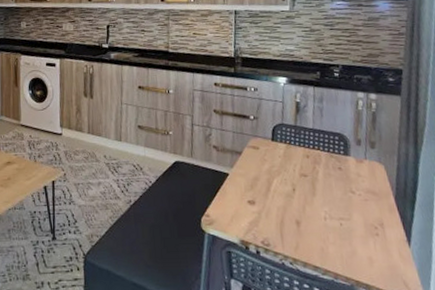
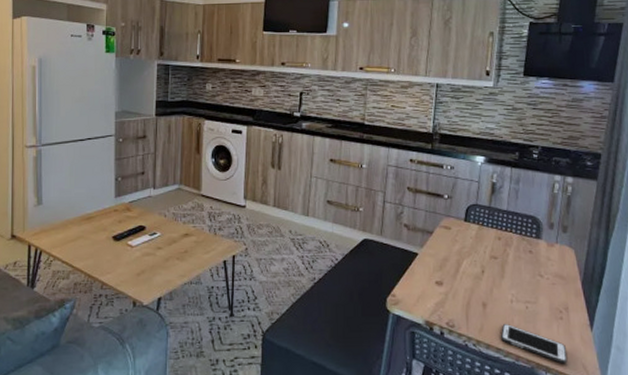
cell phone: none [317,240,388,281] -> present [501,323,568,364]

